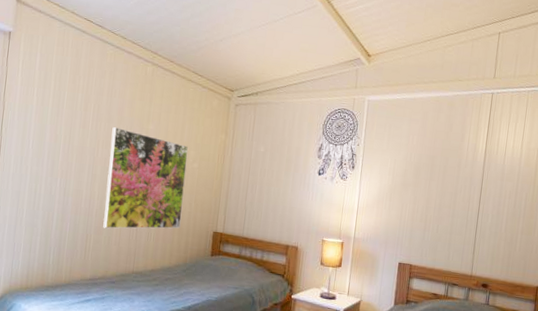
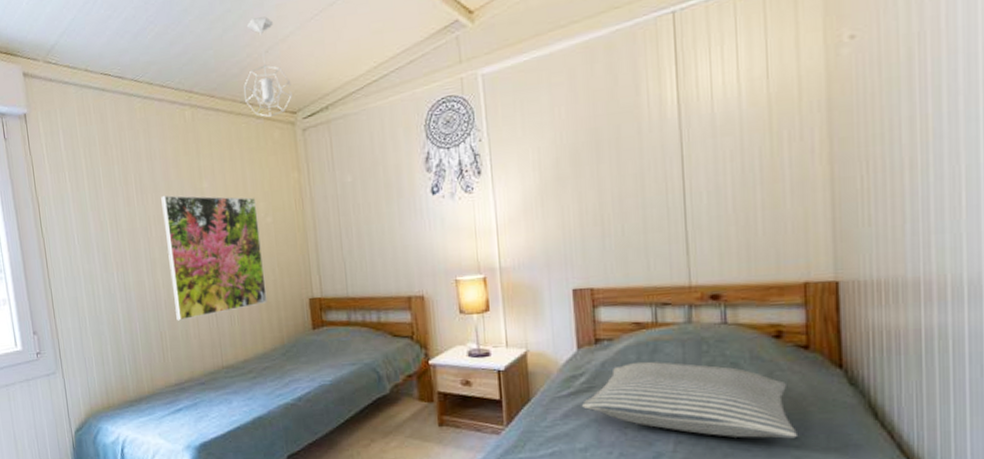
pendant light: none [197,13,234,90] -> present [244,16,292,118]

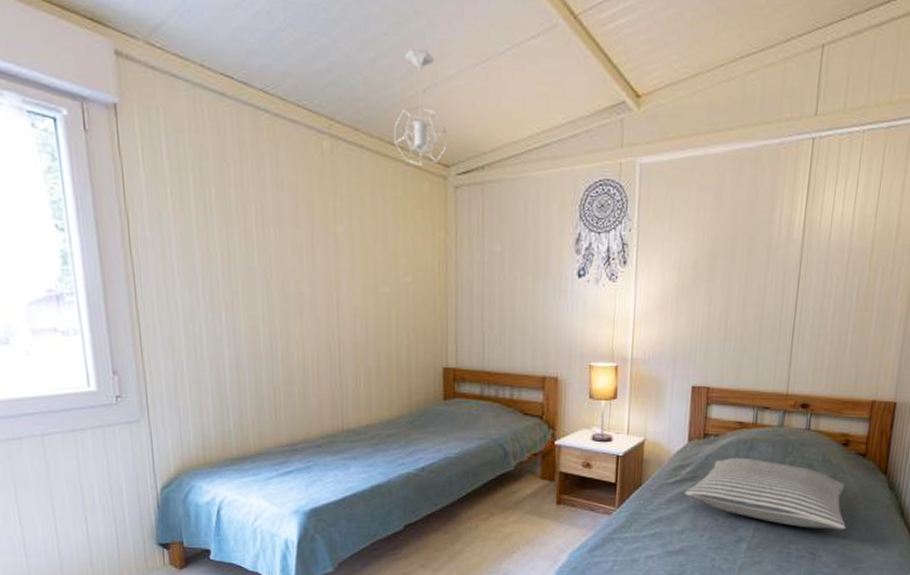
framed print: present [161,195,267,321] -> none [286,234,398,376]

